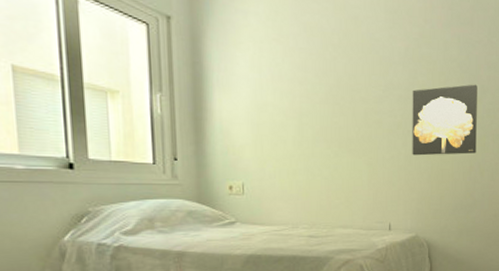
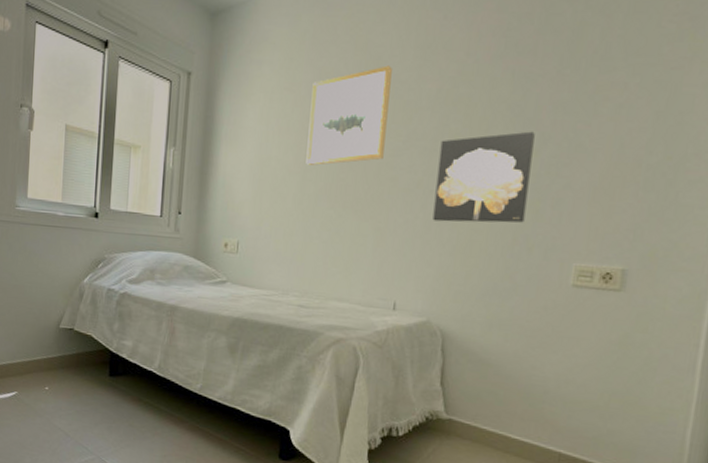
wall art: none [300,25,368,111] -> present [306,65,392,165]

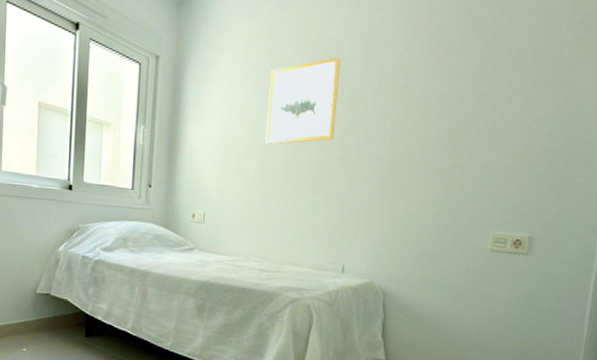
wall art: present [432,131,535,223] -> none [375,118,461,197]

